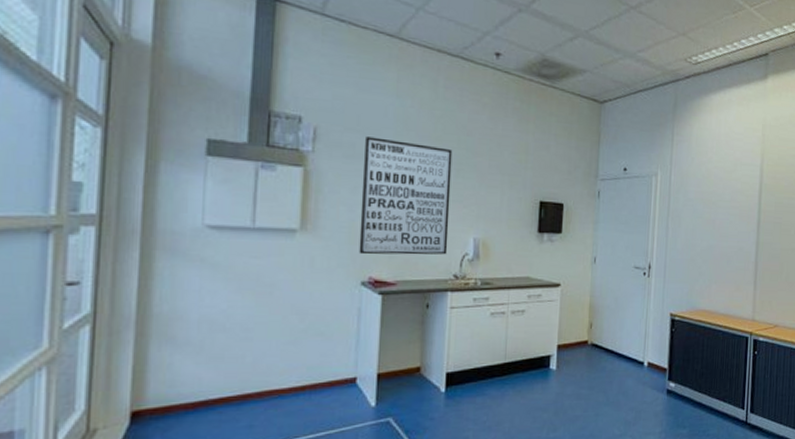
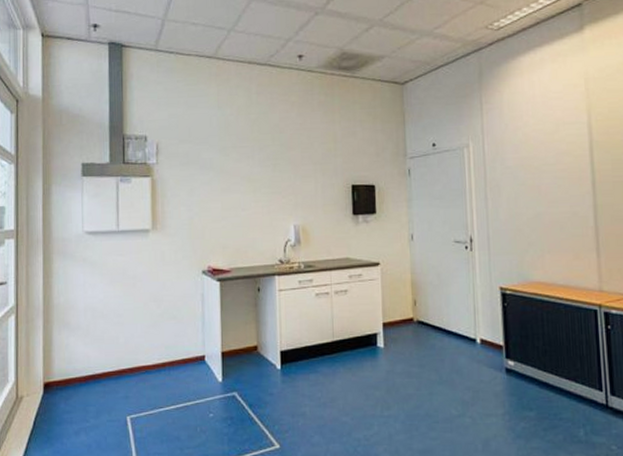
wall art: present [359,136,453,255] -> none [196,145,272,247]

